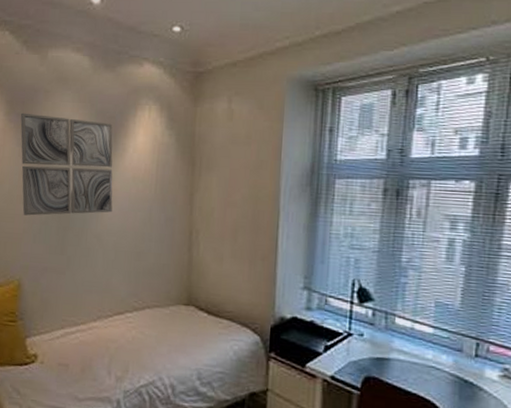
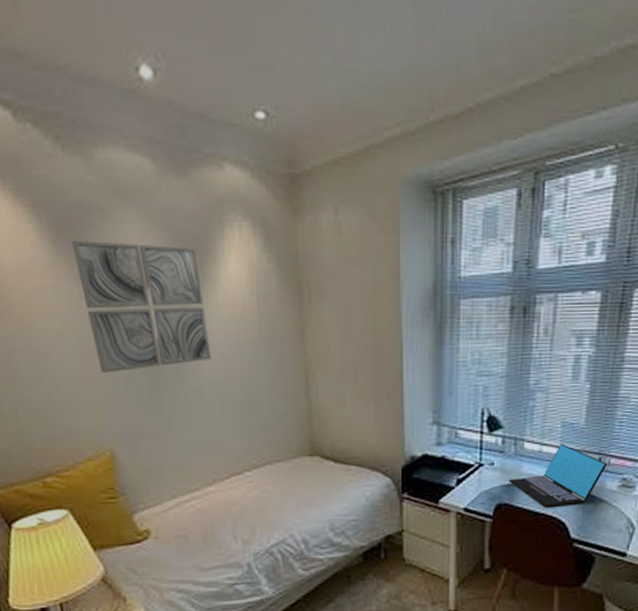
laptop: none [378,324,487,389] -> present [508,444,608,508]

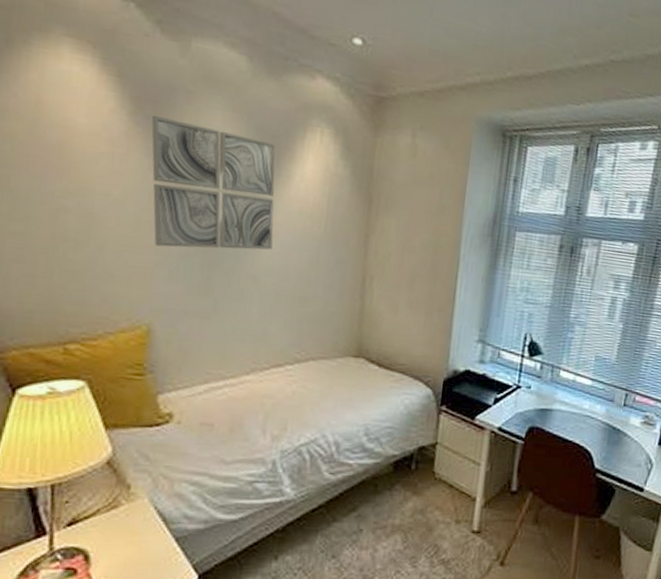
laptop: present [508,444,608,508] -> none [542,376,633,436]

